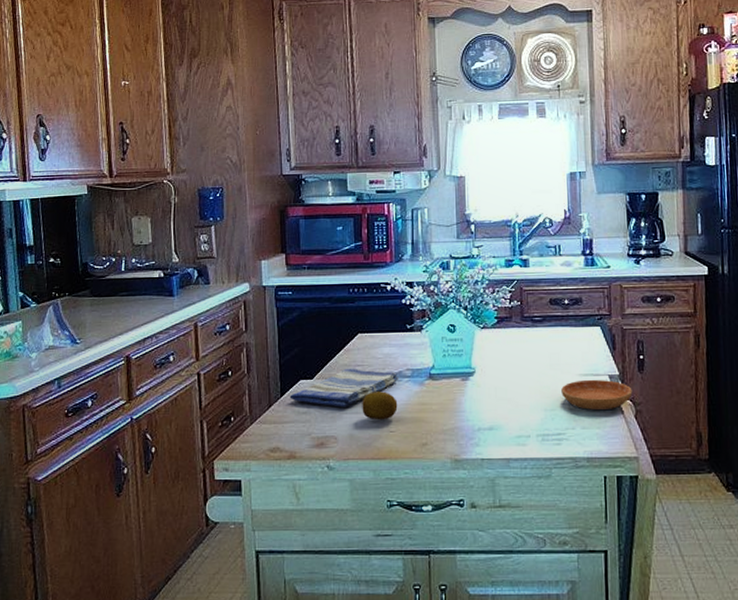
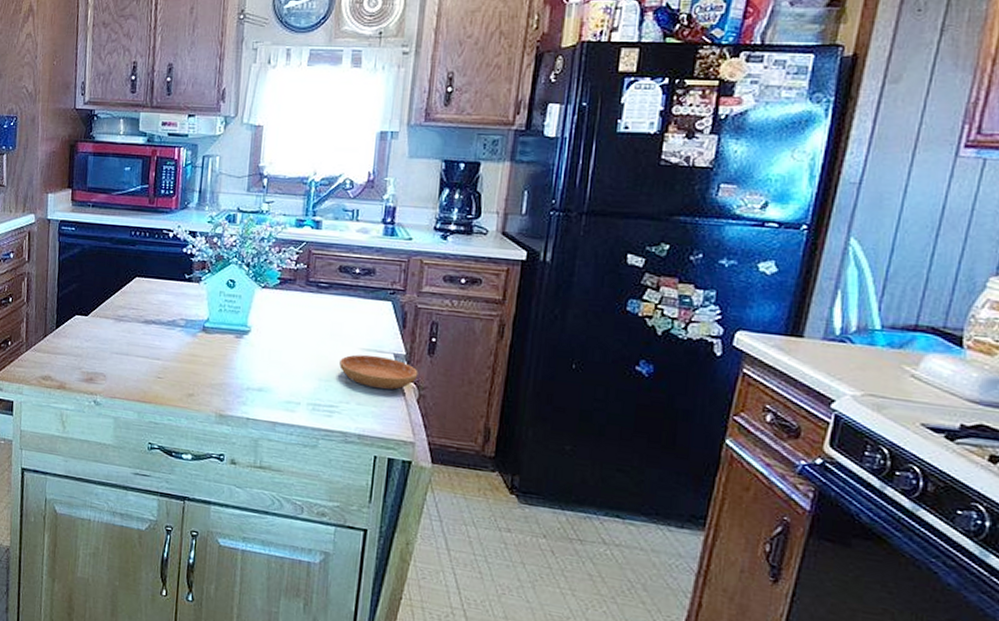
dish towel: present [289,368,399,408] -> none [64,309,172,348]
fruit: present [362,391,398,421] -> none [132,336,168,366]

